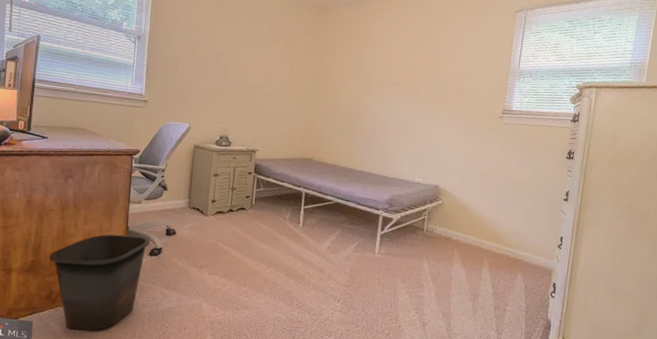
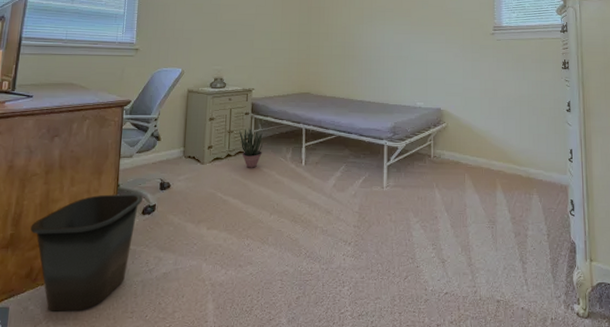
potted plant: none [242,186,265,224] -> present [239,128,264,168]

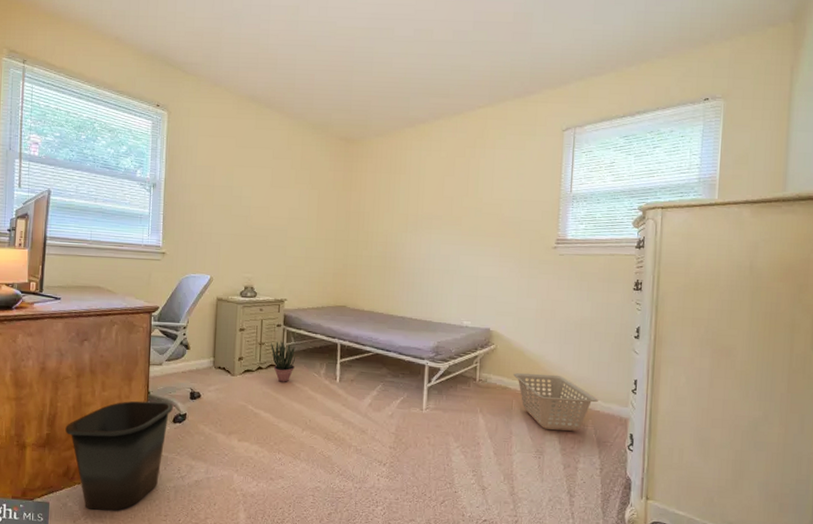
laundry basket: none [464,147,540,201] -> present [513,372,598,432]

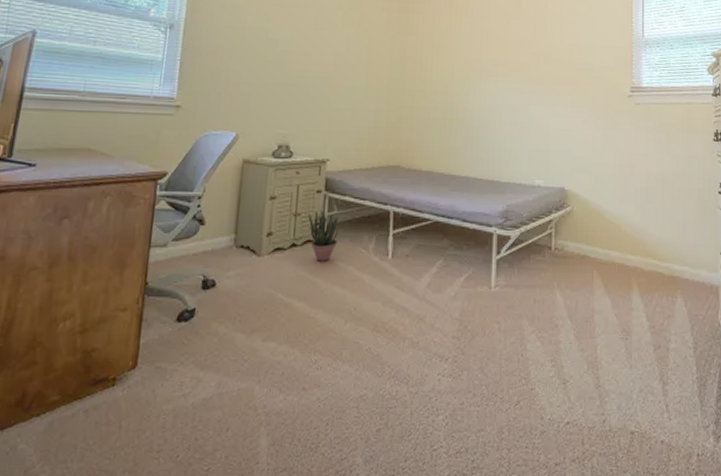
waste bin: present [65,400,173,511] -> none [25,294,178,451]
laundry basket: present [513,372,598,432] -> none [593,237,686,305]

